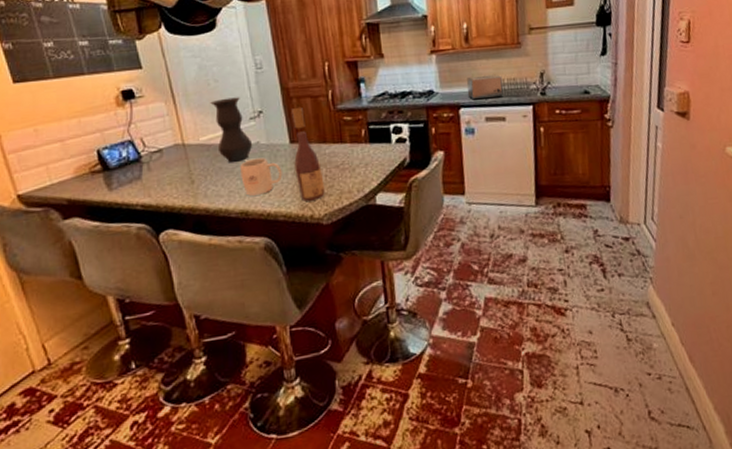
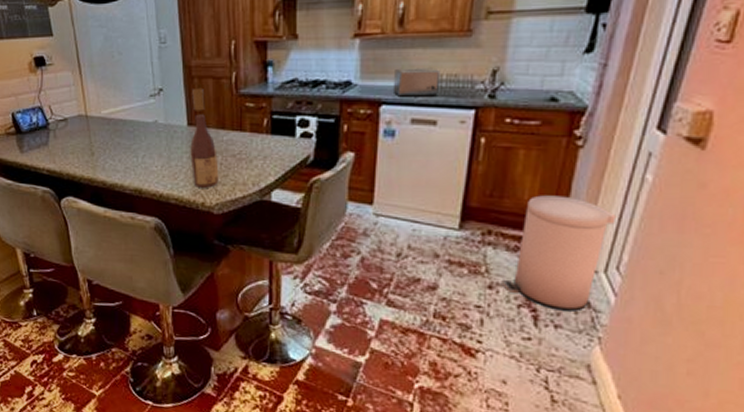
vase: present [210,97,253,162] -> none [113,72,151,139]
mug: present [240,157,283,197] -> none [137,137,177,176]
pedal bin: none [574,167,645,262] -> present [501,195,616,312]

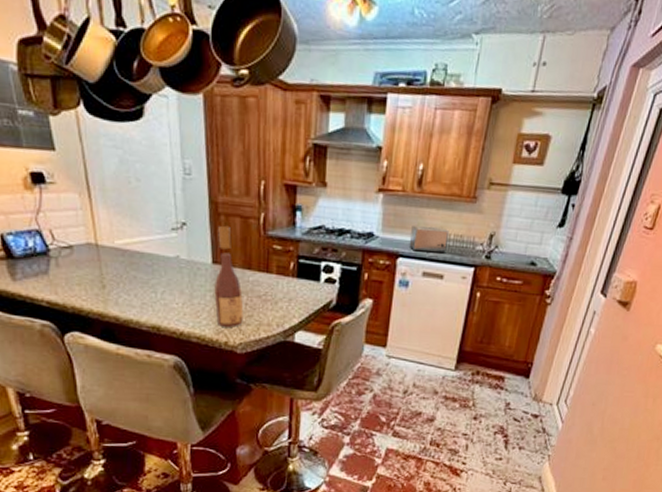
pedal bin: present [501,195,616,312] -> none [483,342,568,436]

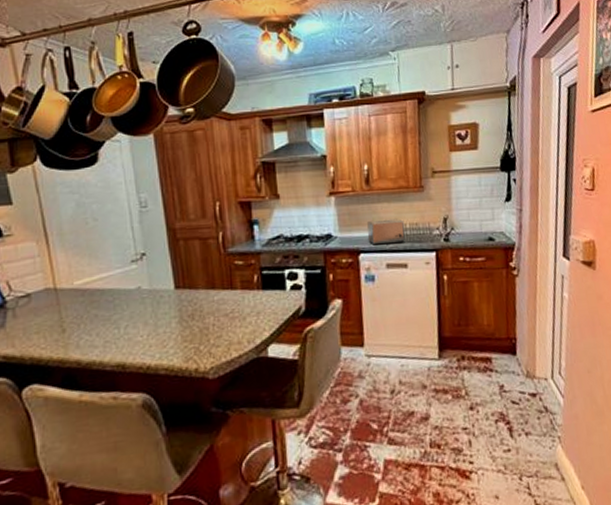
wine bottle: present [214,225,244,327] -> none [178,249,212,353]

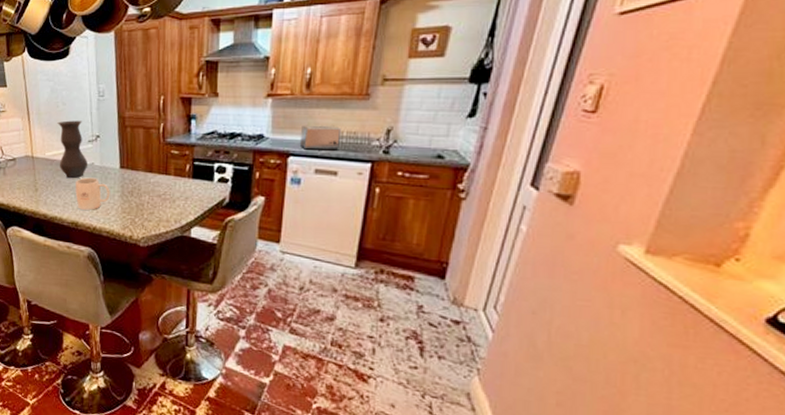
vase: none [88,237,134,309] -> present [57,120,88,178]
mug: none [118,304,165,348] -> present [75,177,110,211]

